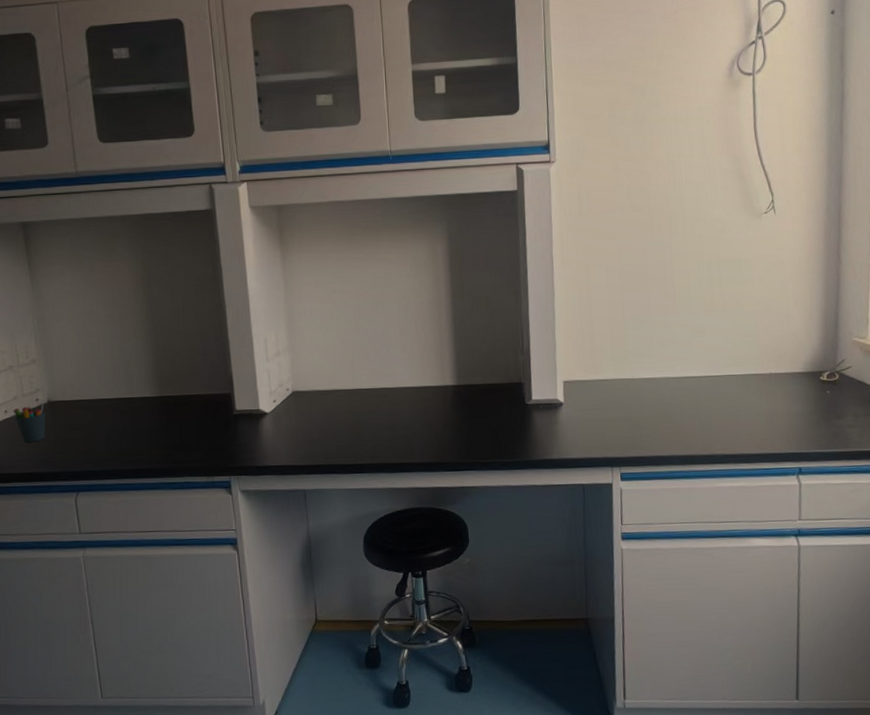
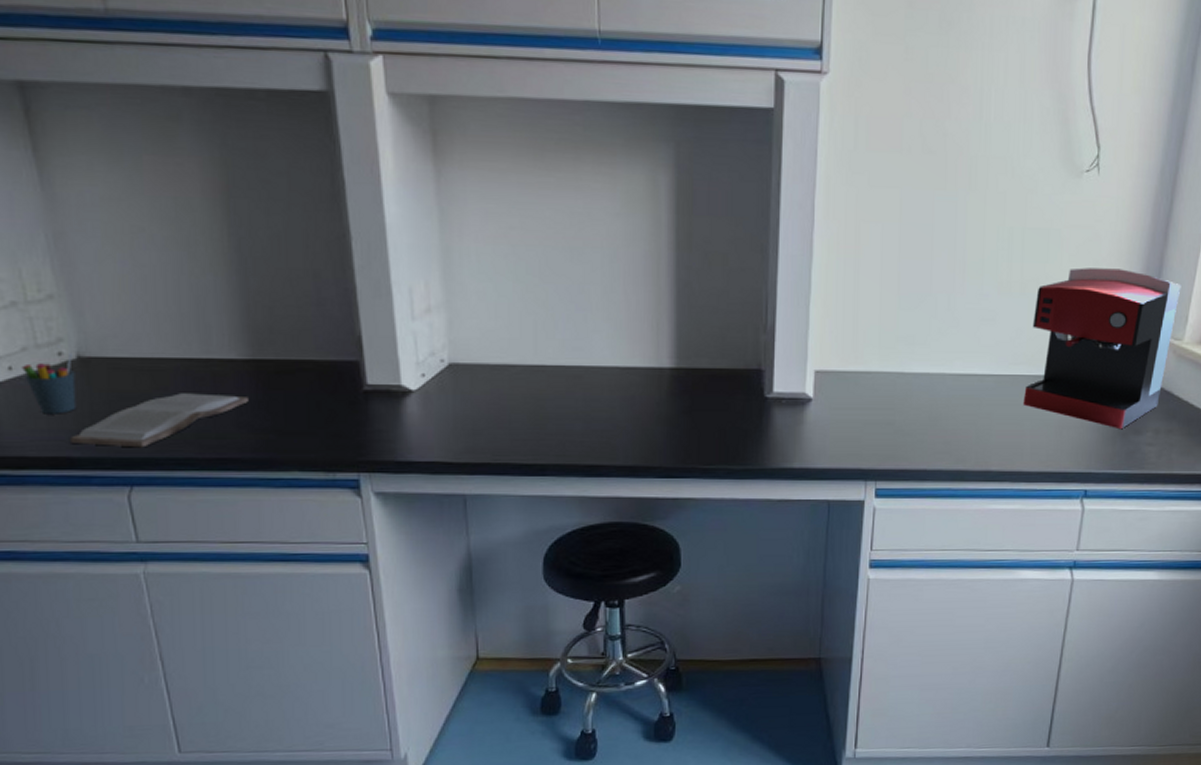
book: none [41,422,156,464] -> present [71,393,248,448]
coffee maker: none [735,285,859,415] -> present [1023,268,1181,430]

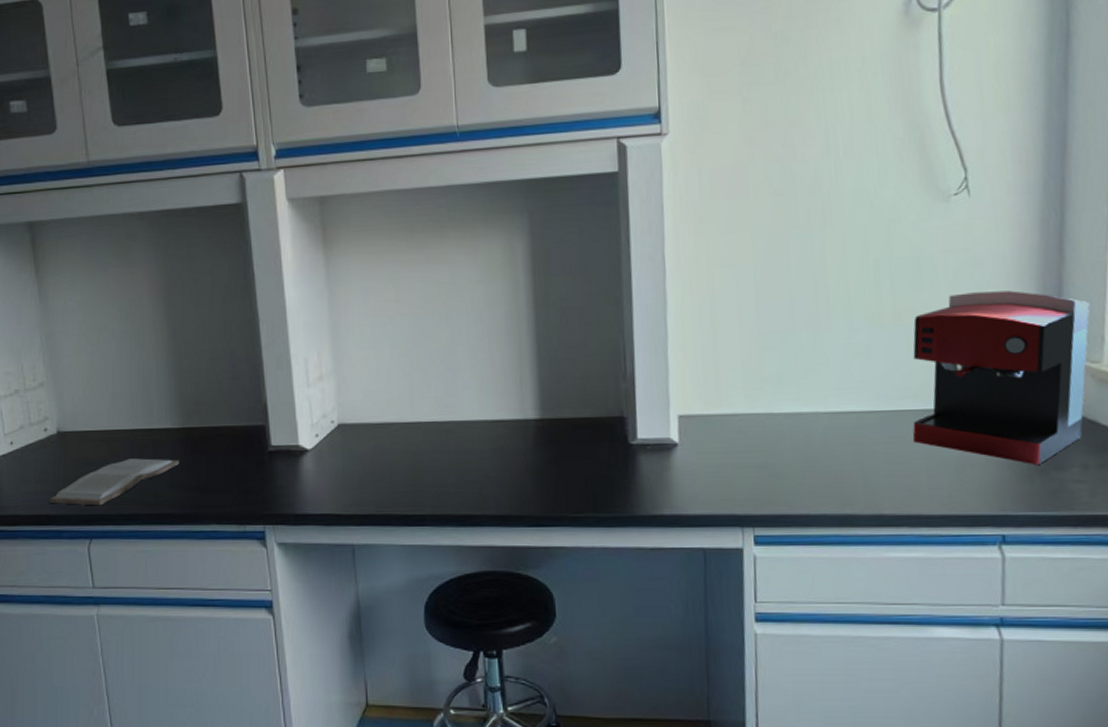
pen holder: present [21,352,77,414] -> none [19,428,55,480]

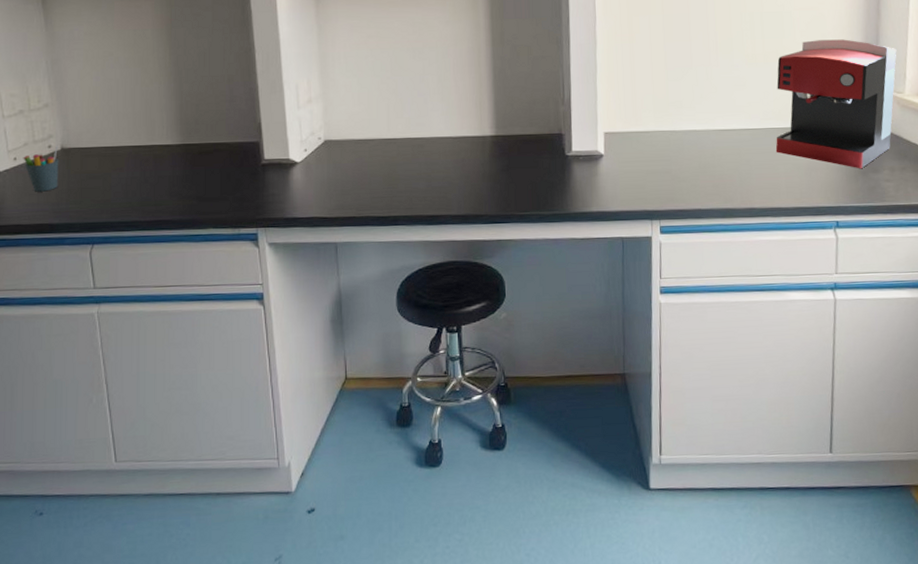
pen holder: none [19,428,55,480] -> present [23,145,59,192]
book: present [50,458,179,506] -> none [52,171,179,215]

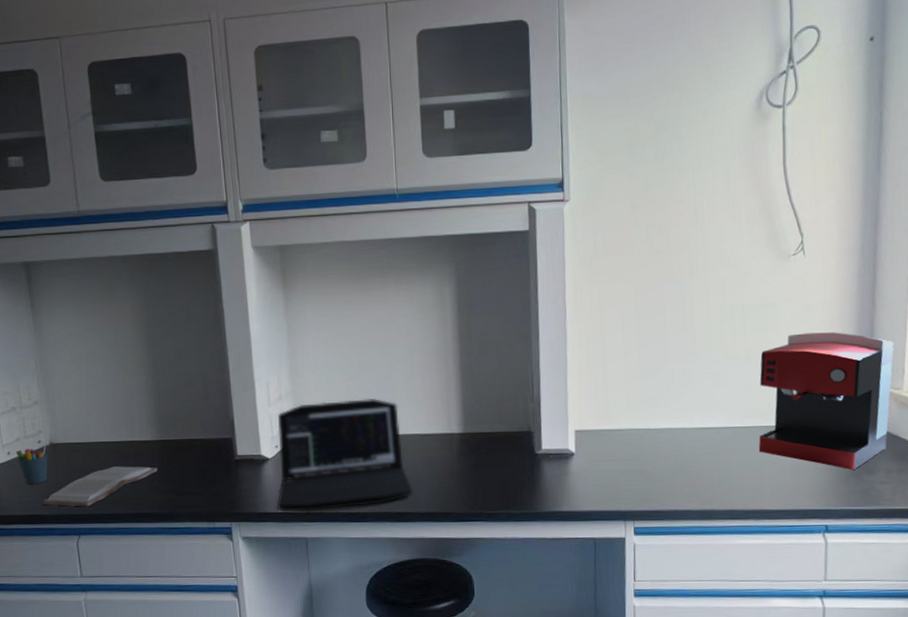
book: none [52,171,179,215] -> present [43,466,157,507]
laptop: none [305,100,444,217] -> present [276,398,412,513]

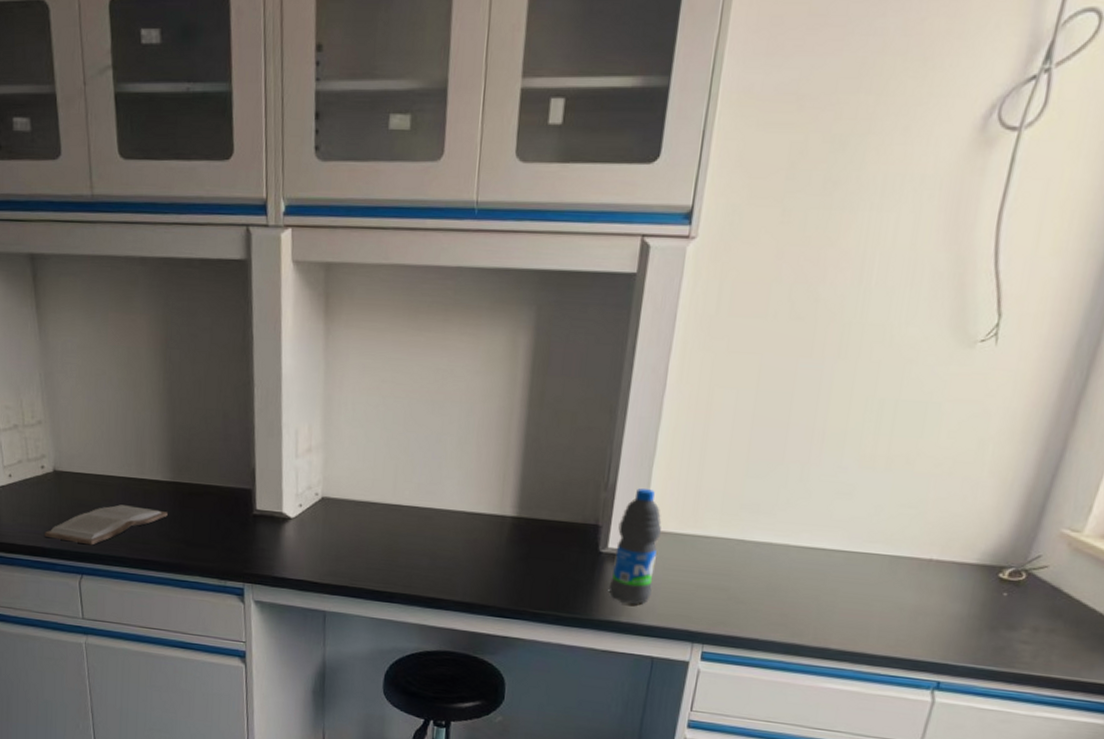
pen holder: present [16,440,48,485] -> none [17,466,51,514]
laptop: present [276,398,412,513] -> none [295,460,450,586]
water bottle: none [548,397,584,495] -> present [608,488,662,605]
coffee maker: present [758,332,894,471] -> none [874,445,1088,623]

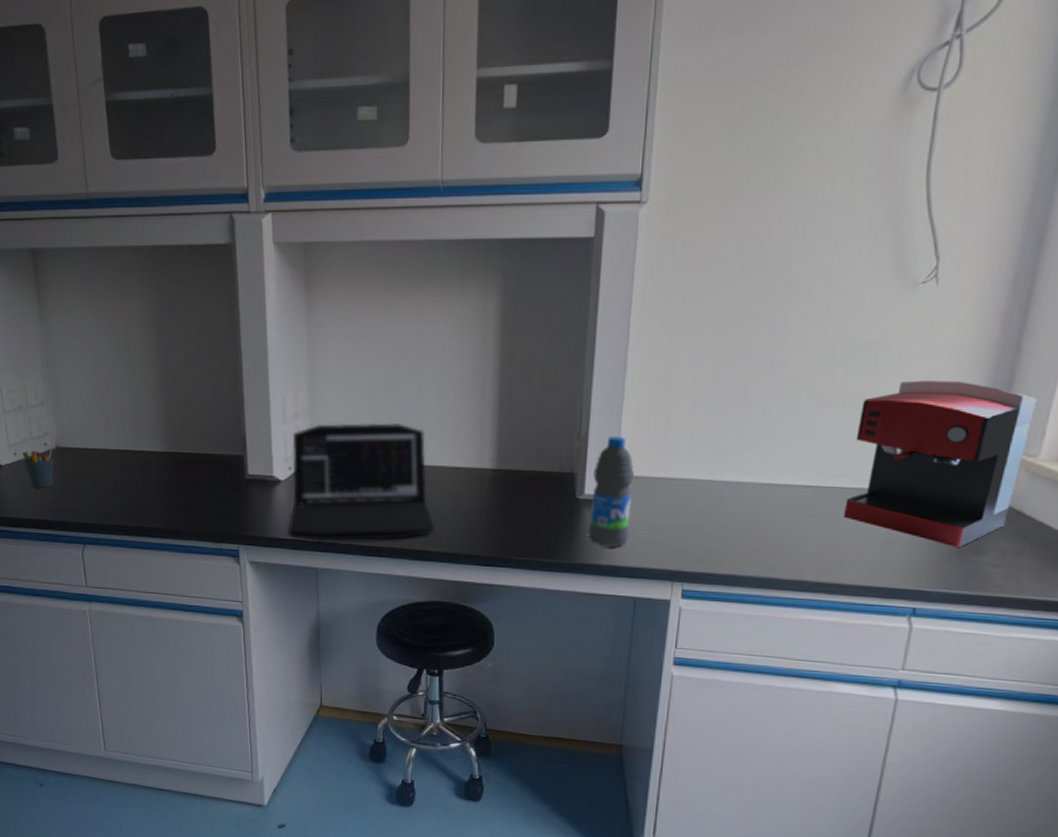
pen holder: none [17,466,51,514] -> present [22,443,54,489]
book: present [45,504,168,546] -> none [49,476,164,516]
laptop: none [295,460,450,586] -> present [287,422,434,542]
coffee maker: none [874,445,1088,623] -> present [843,380,1037,548]

